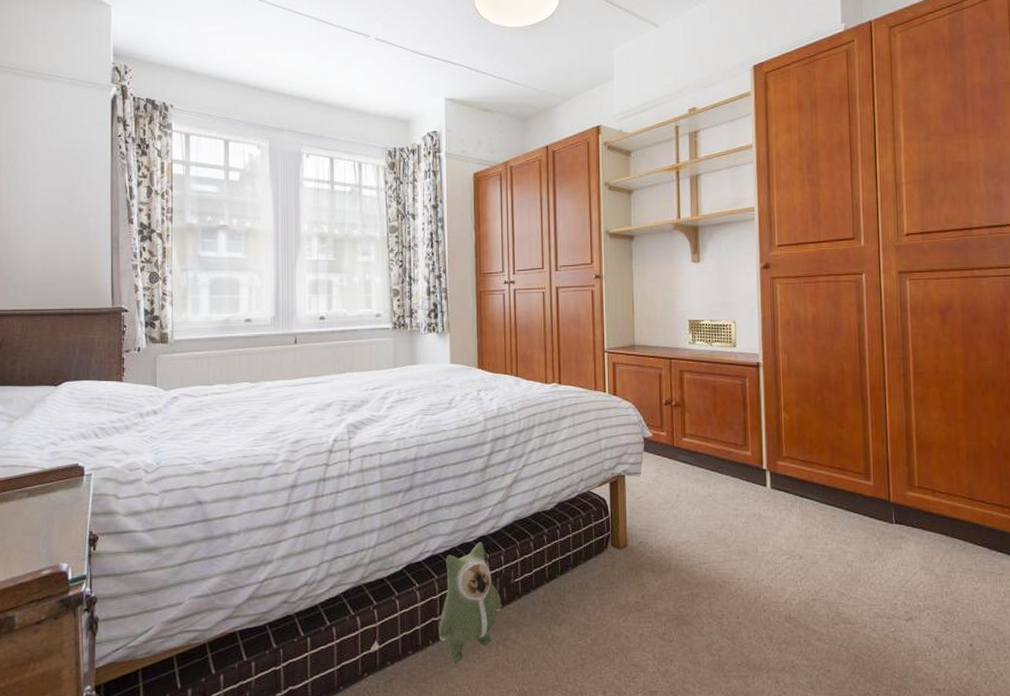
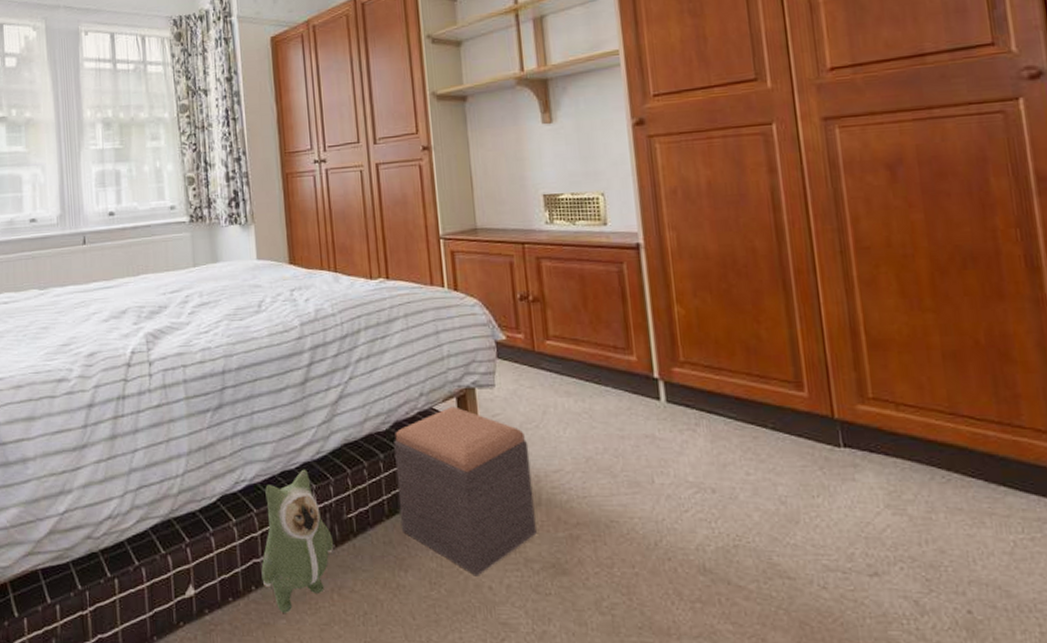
footstool: none [557,490,666,628] -> present [394,406,537,576]

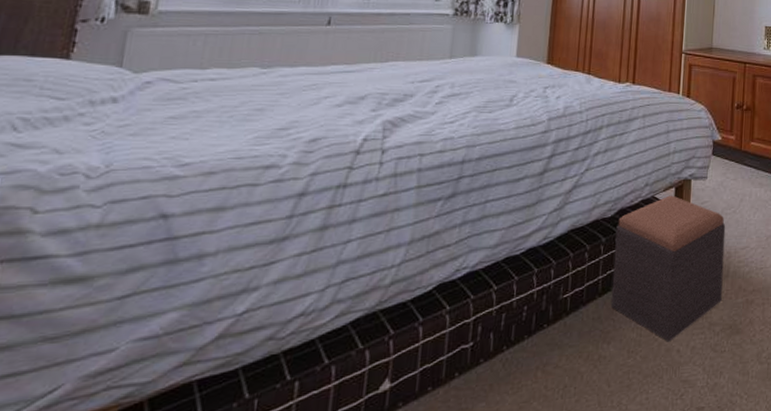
plush toy: present [261,469,334,613] -> none [467,254,546,396]

